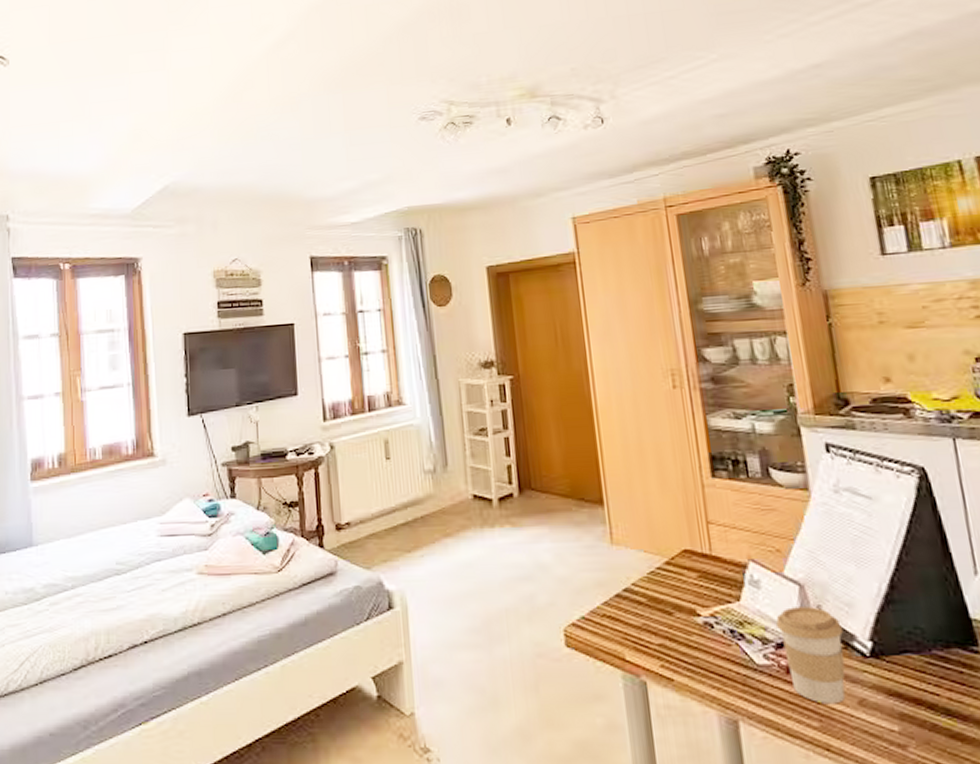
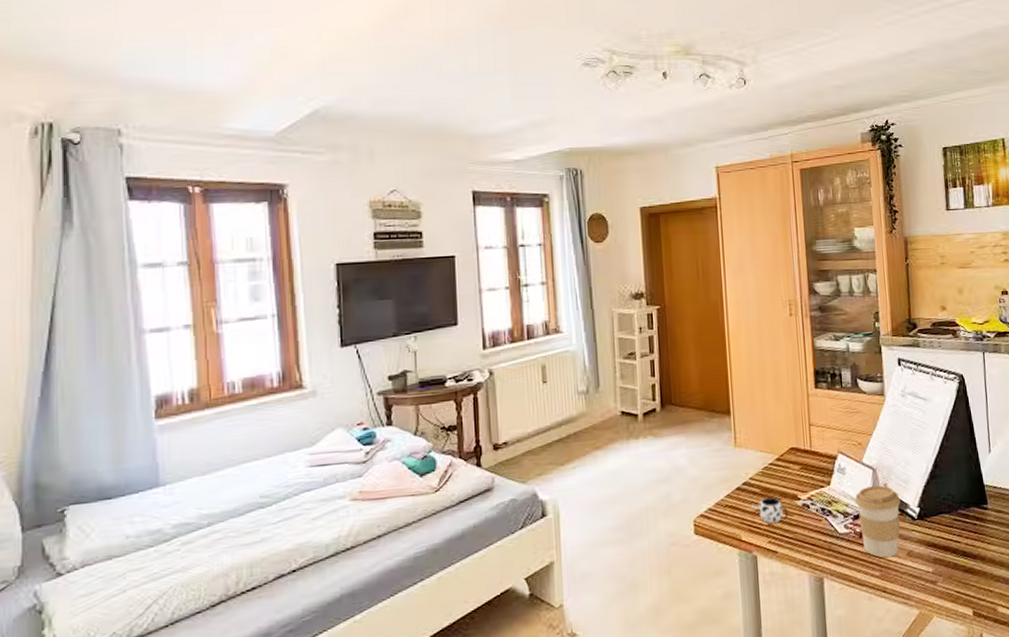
mug: none [635,609,685,642] -> present [751,497,788,523]

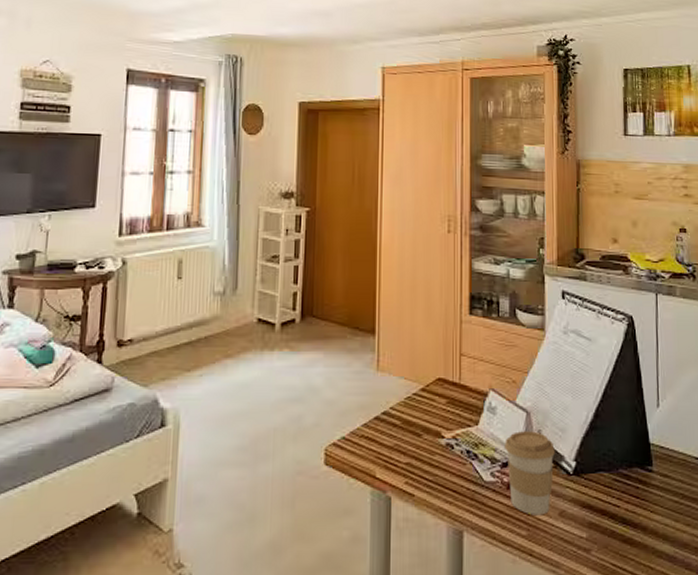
mug: present [751,497,788,523] -> none [389,431,429,461]

